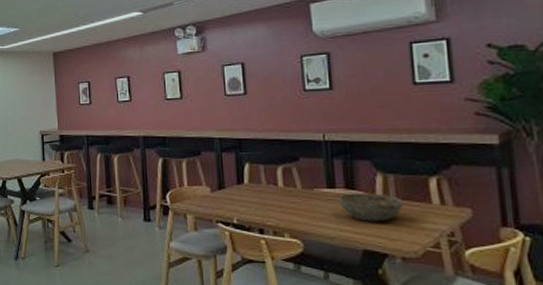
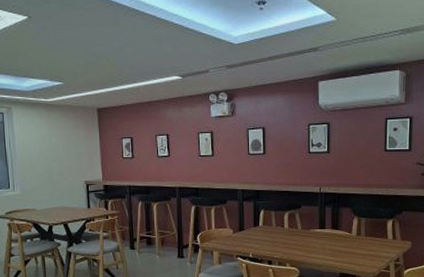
bowl: present [338,193,403,222] -> none [326,232,369,253]

